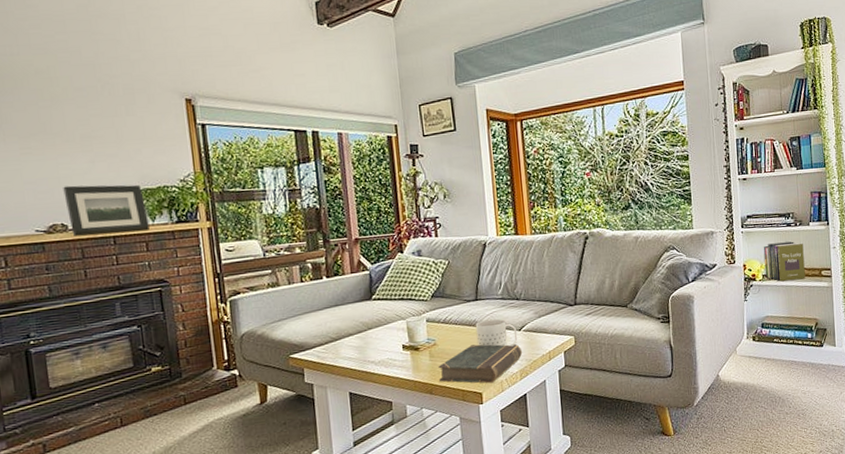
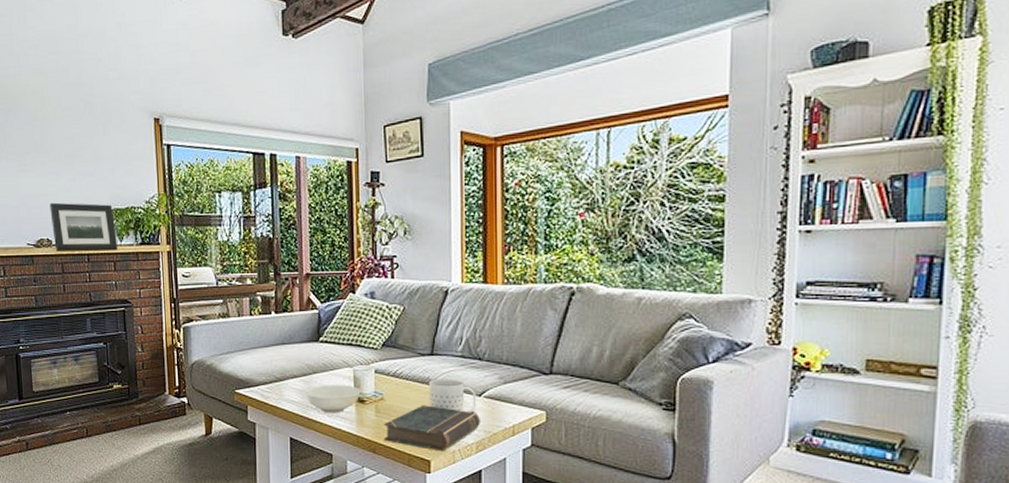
bowl: none [361,336,415,365] -> present [305,384,361,413]
books: present [763,241,806,282] -> none [826,323,894,377]

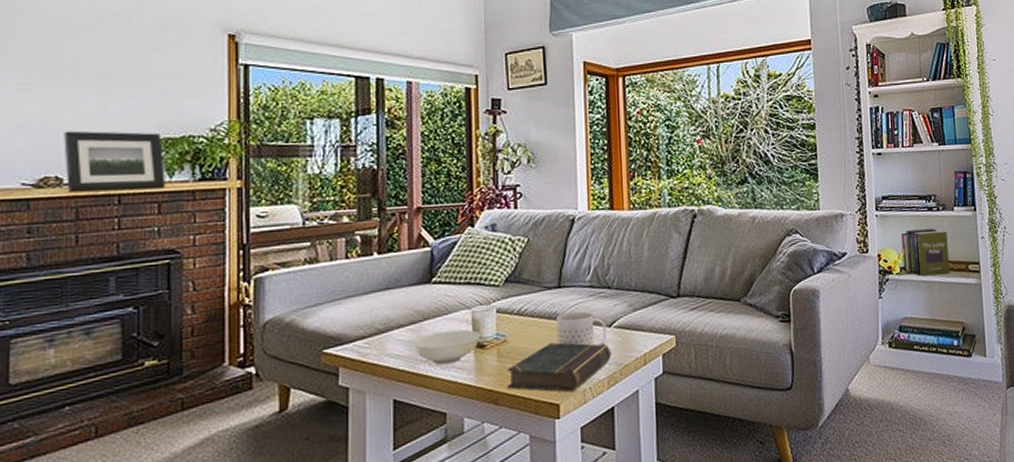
books: none [826,323,894,377] -> present [901,228,950,276]

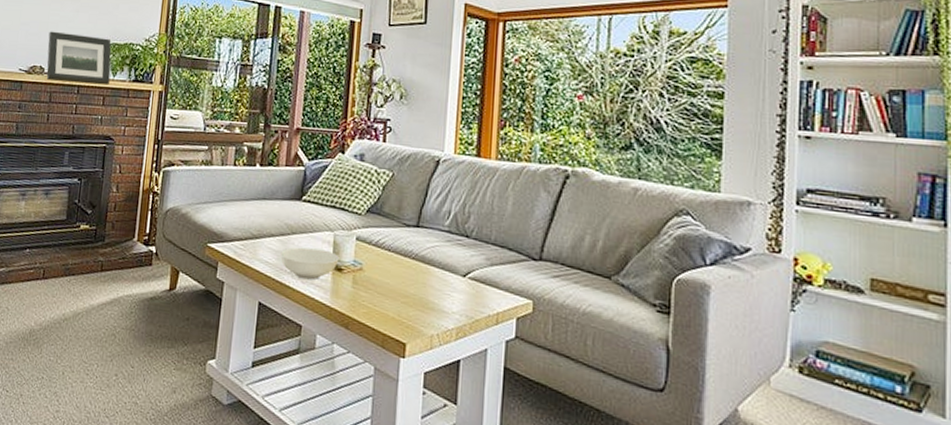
book: present [507,342,612,393] -> none [359,280,464,335]
mug: present [556,311,607,346] -> none [410,253,461,295]
books: present [901,228,950,276] -> none [829,235,899,301]

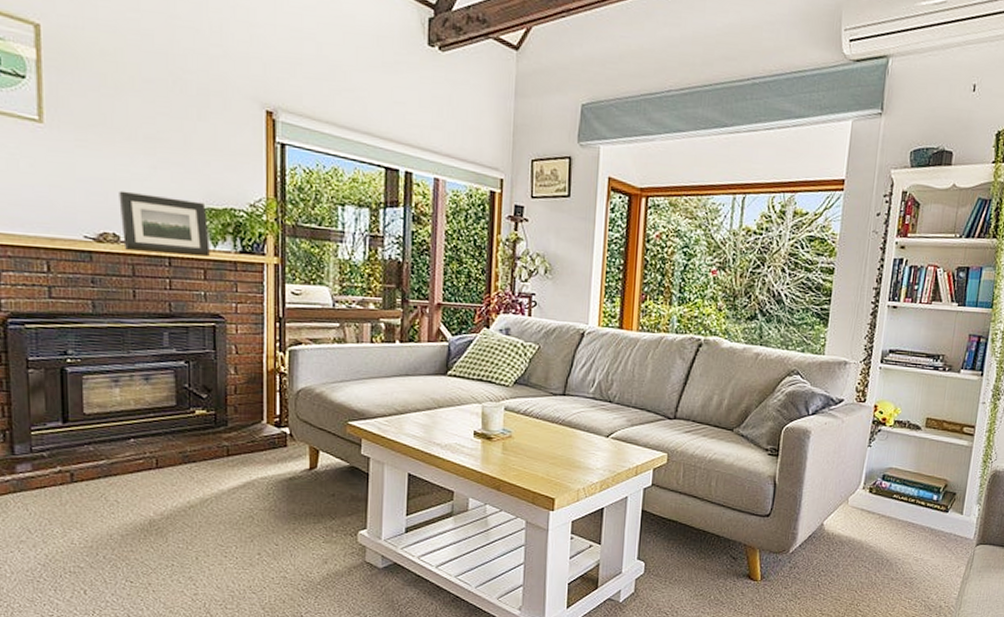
bowl: present [280,247,340,280] -> none [428,420,489,450]

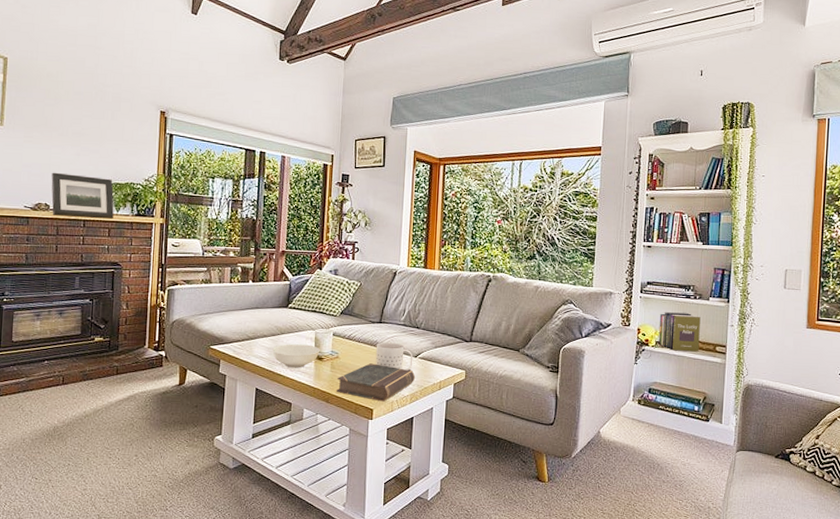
bowl: none [428,420,489,450] -> present [272,344,320,368]
book: none [510,444,607,490] -> present [337,363,416,402]
mug: none [557,418,605,453] -> present [375,342,413,371]
books: none [897,386,948,433] -> present [658,312,701,352]

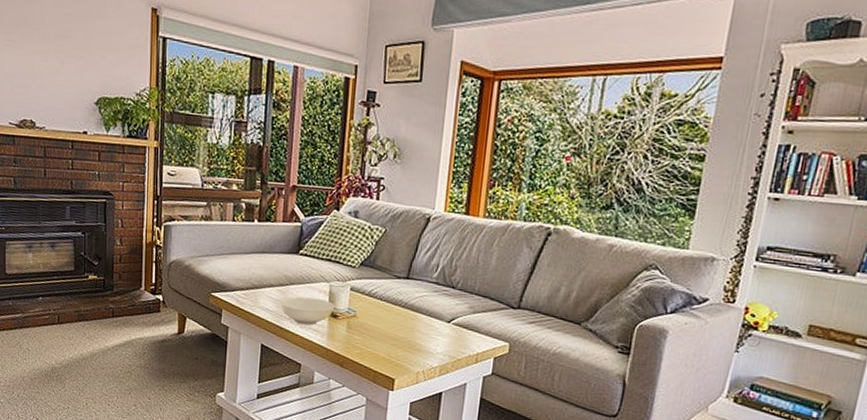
picture frame: present [51,172,114,219] -> none [35,83,103,141]
book: present [337,363,416,402] -> none [353,325,448,372]
mug: present [375,342,413,371] -> none [399,302,446,338]
books: present [658,312,701,352] -> none [772,288,839,343]

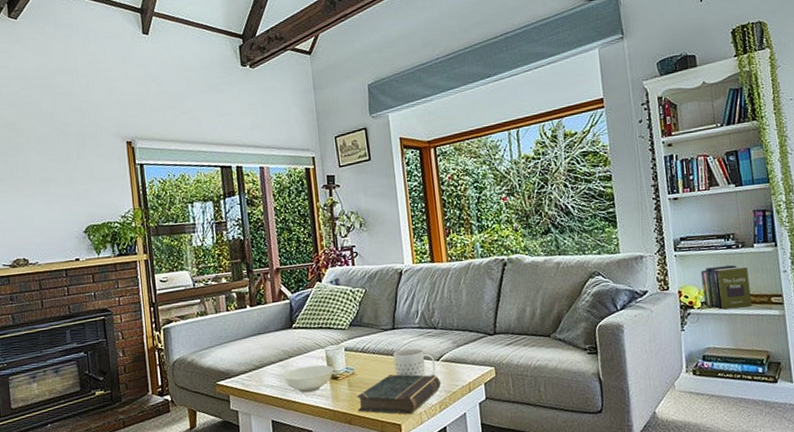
book: none [353,325,448,372] -> present [357,374,442,415]
mug: none [399,302,446,338] -> present [393,348,436,377]
books: none [772,288,839,343] -> present [700,265,752,310]

